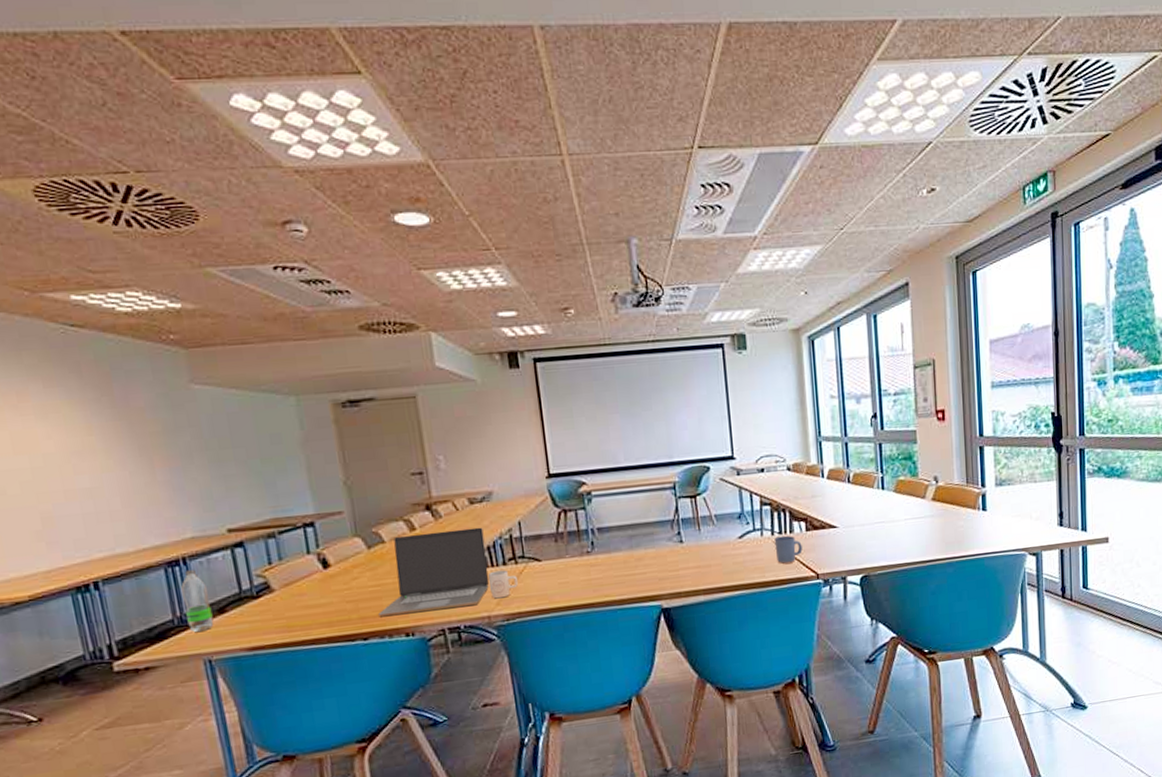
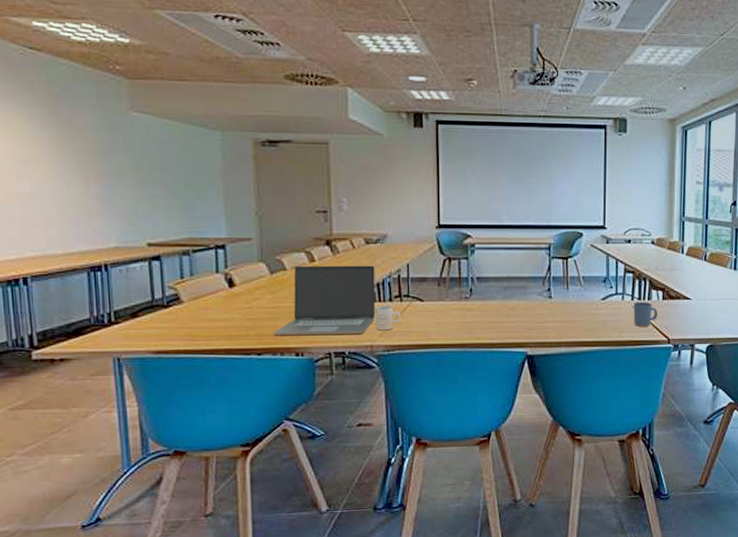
bottle: present [180,569,214,633] -> none [99,275,126,333]

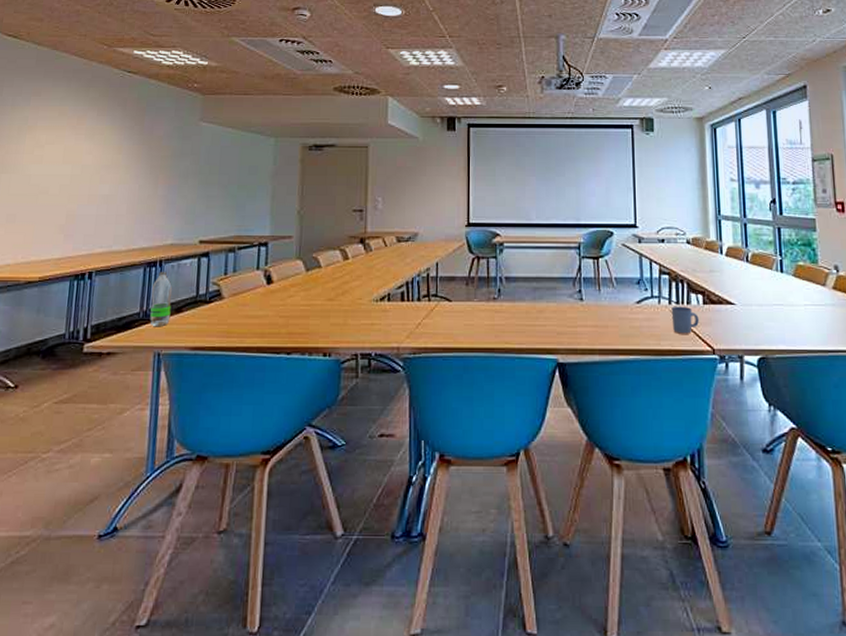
bottle: none [99,275,126,333] -> present [149,271,173,327]
laptop: present [273,265,376,336] -> none [304,263,405,336]
mug: present [374,306,402,331] -> none [402,305,429,332]

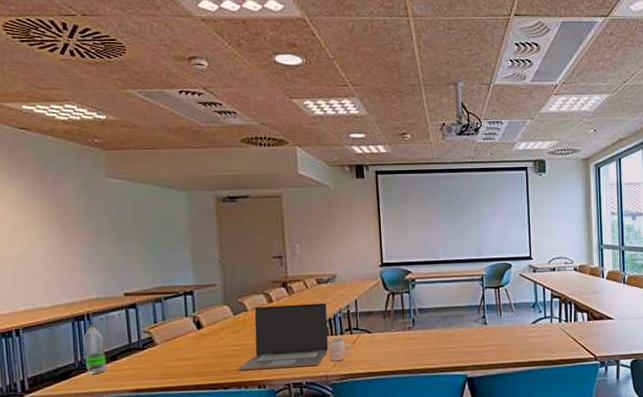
laptop: none [304,263,405,336] -> present [238,303,329,371]
mug: none [402,305,429,332] -> present [327,338,352,362]
mug: present [671,306,699,334] -> none [561,323,584,346]

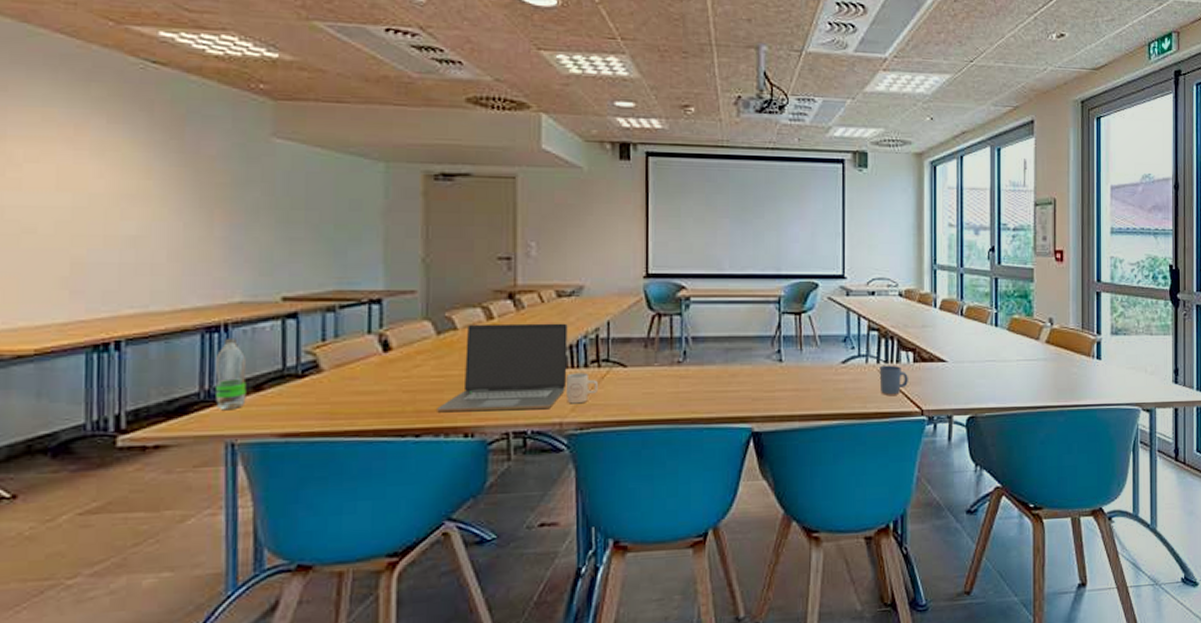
mug: none [561,323,584,346] -> present [879,365,908,395]

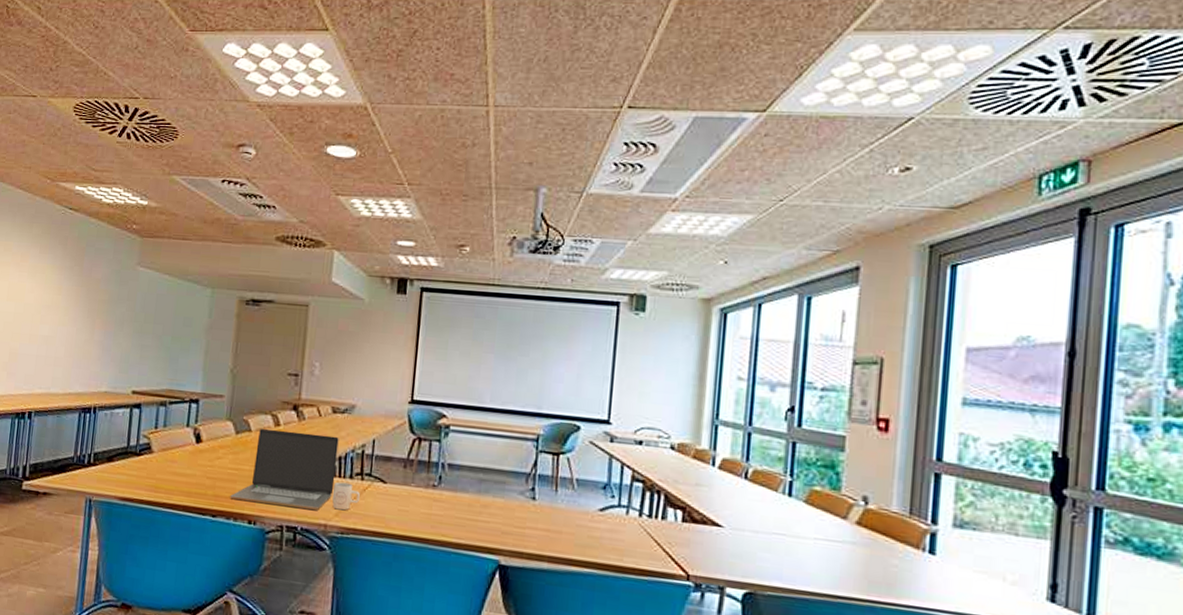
bottle: present [214,337,247,411] -> none [83,418,105,474]
mug: present [879,365,908,395] -> none [640,519,674,554]

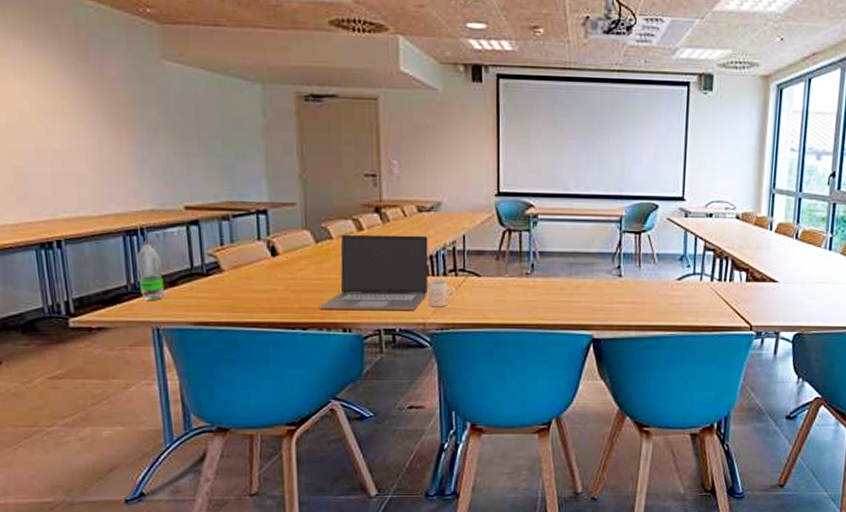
bottle: none [83,418,105,474] -> present [136,240,165,301]

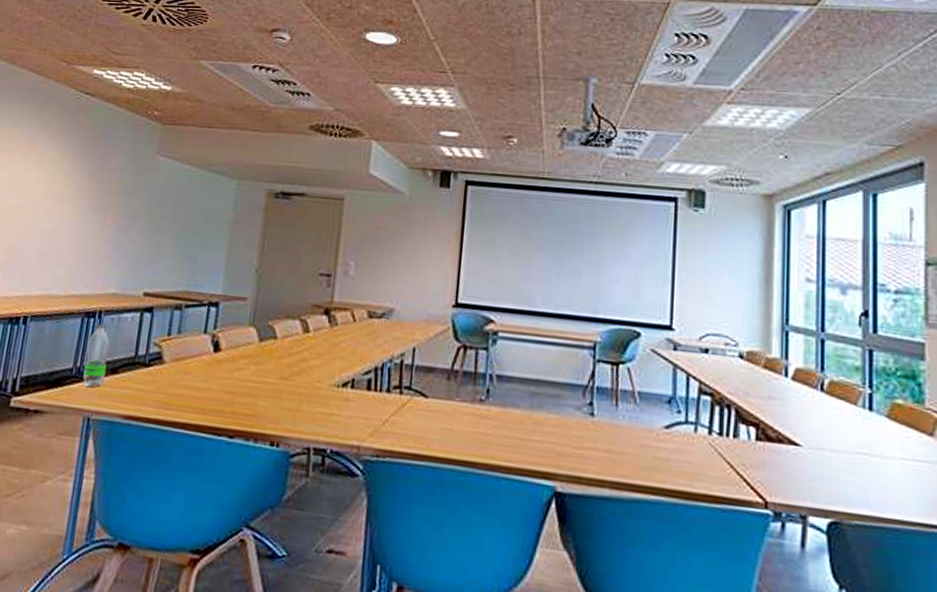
laptop: present [319,234,429,311] -> none [250,335,375,430]
mug: present [427,280,457,308] -> none [366,396,399,430]

